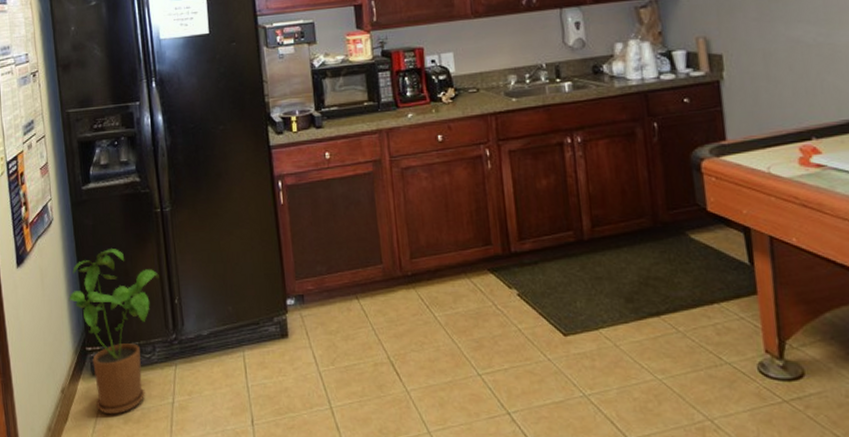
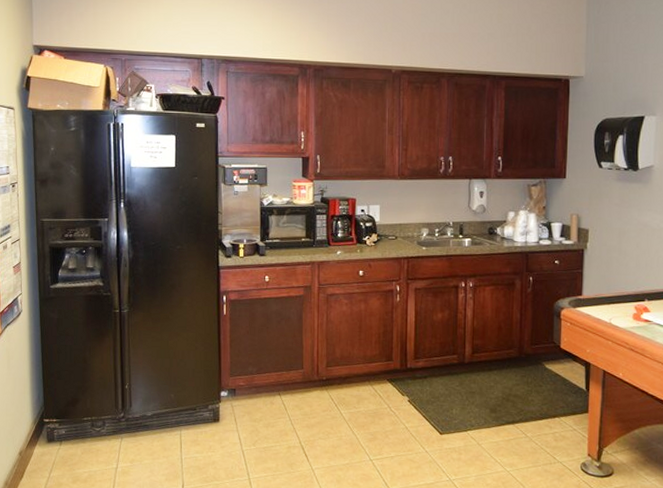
house plant: present [68,249,159,415] -> none [31,340,113,475]

